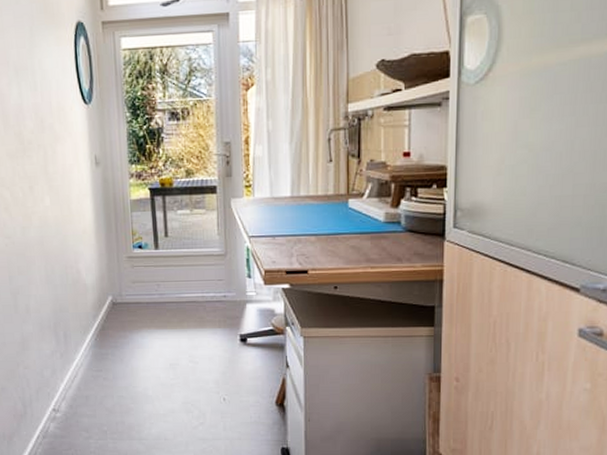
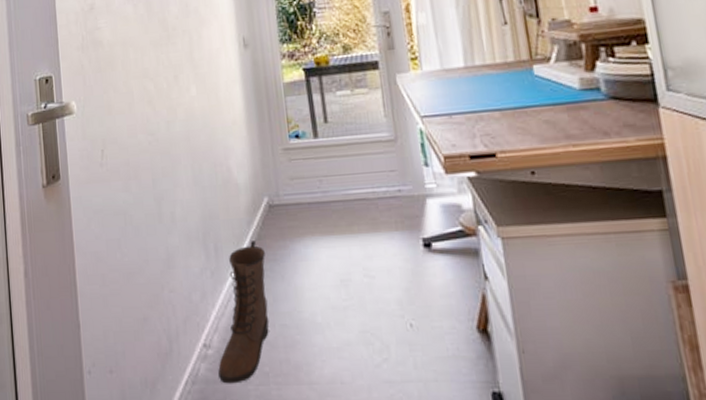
boot: none [65,331,109,438] -> present [218,241,269,384]

